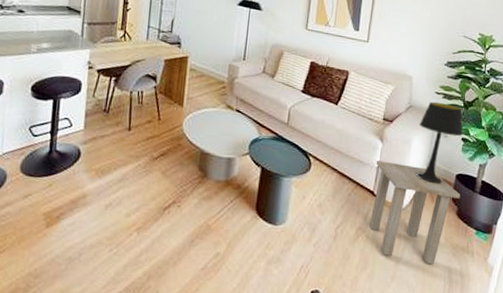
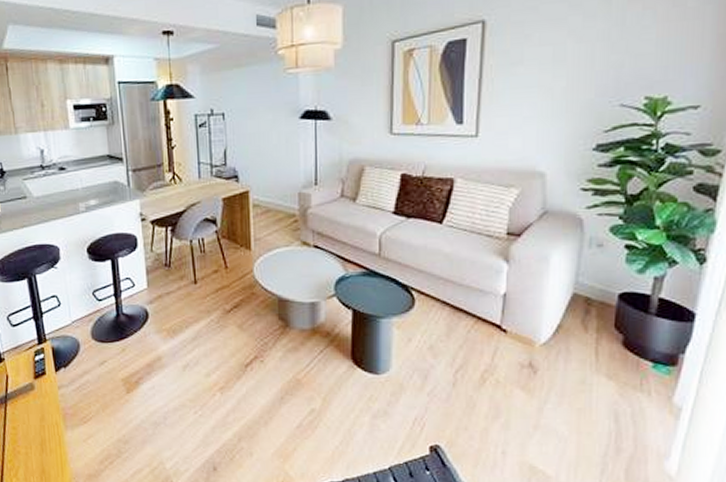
side table: present [369,160,461,265] -> none [498,286,627,409]
table lamp: present [416,101,463,184] -> none [560,201,627,309]

